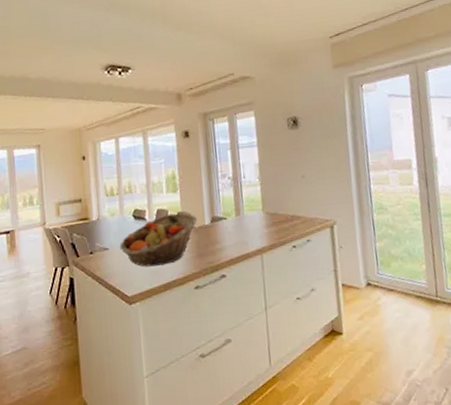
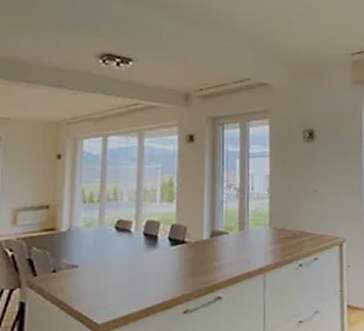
fruit basket: present [119,213,197,267] -> none [93,225,194,289]

